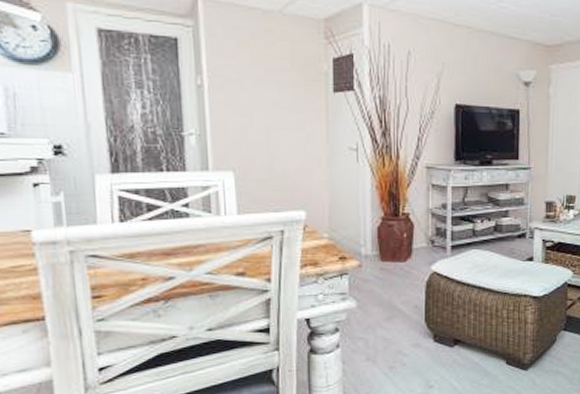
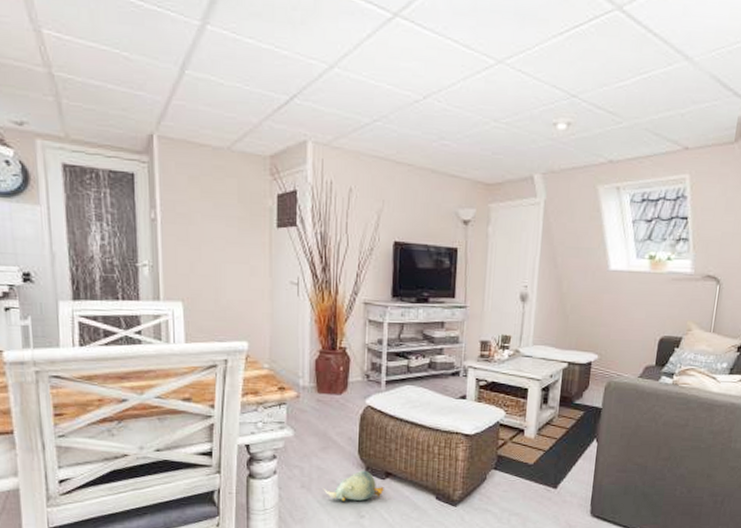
plush toy: none [389,338,453,372] -> present [323,470,384,501]

